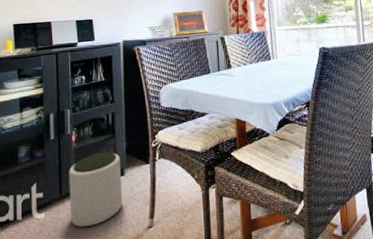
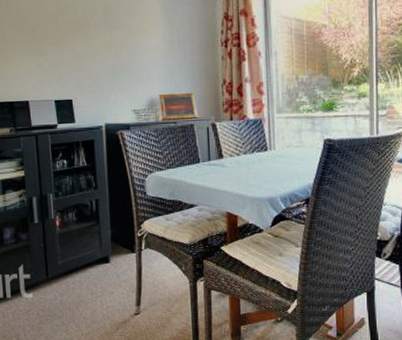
plant pot: present [68,152,123,227] -> none [54,238,109,309]

